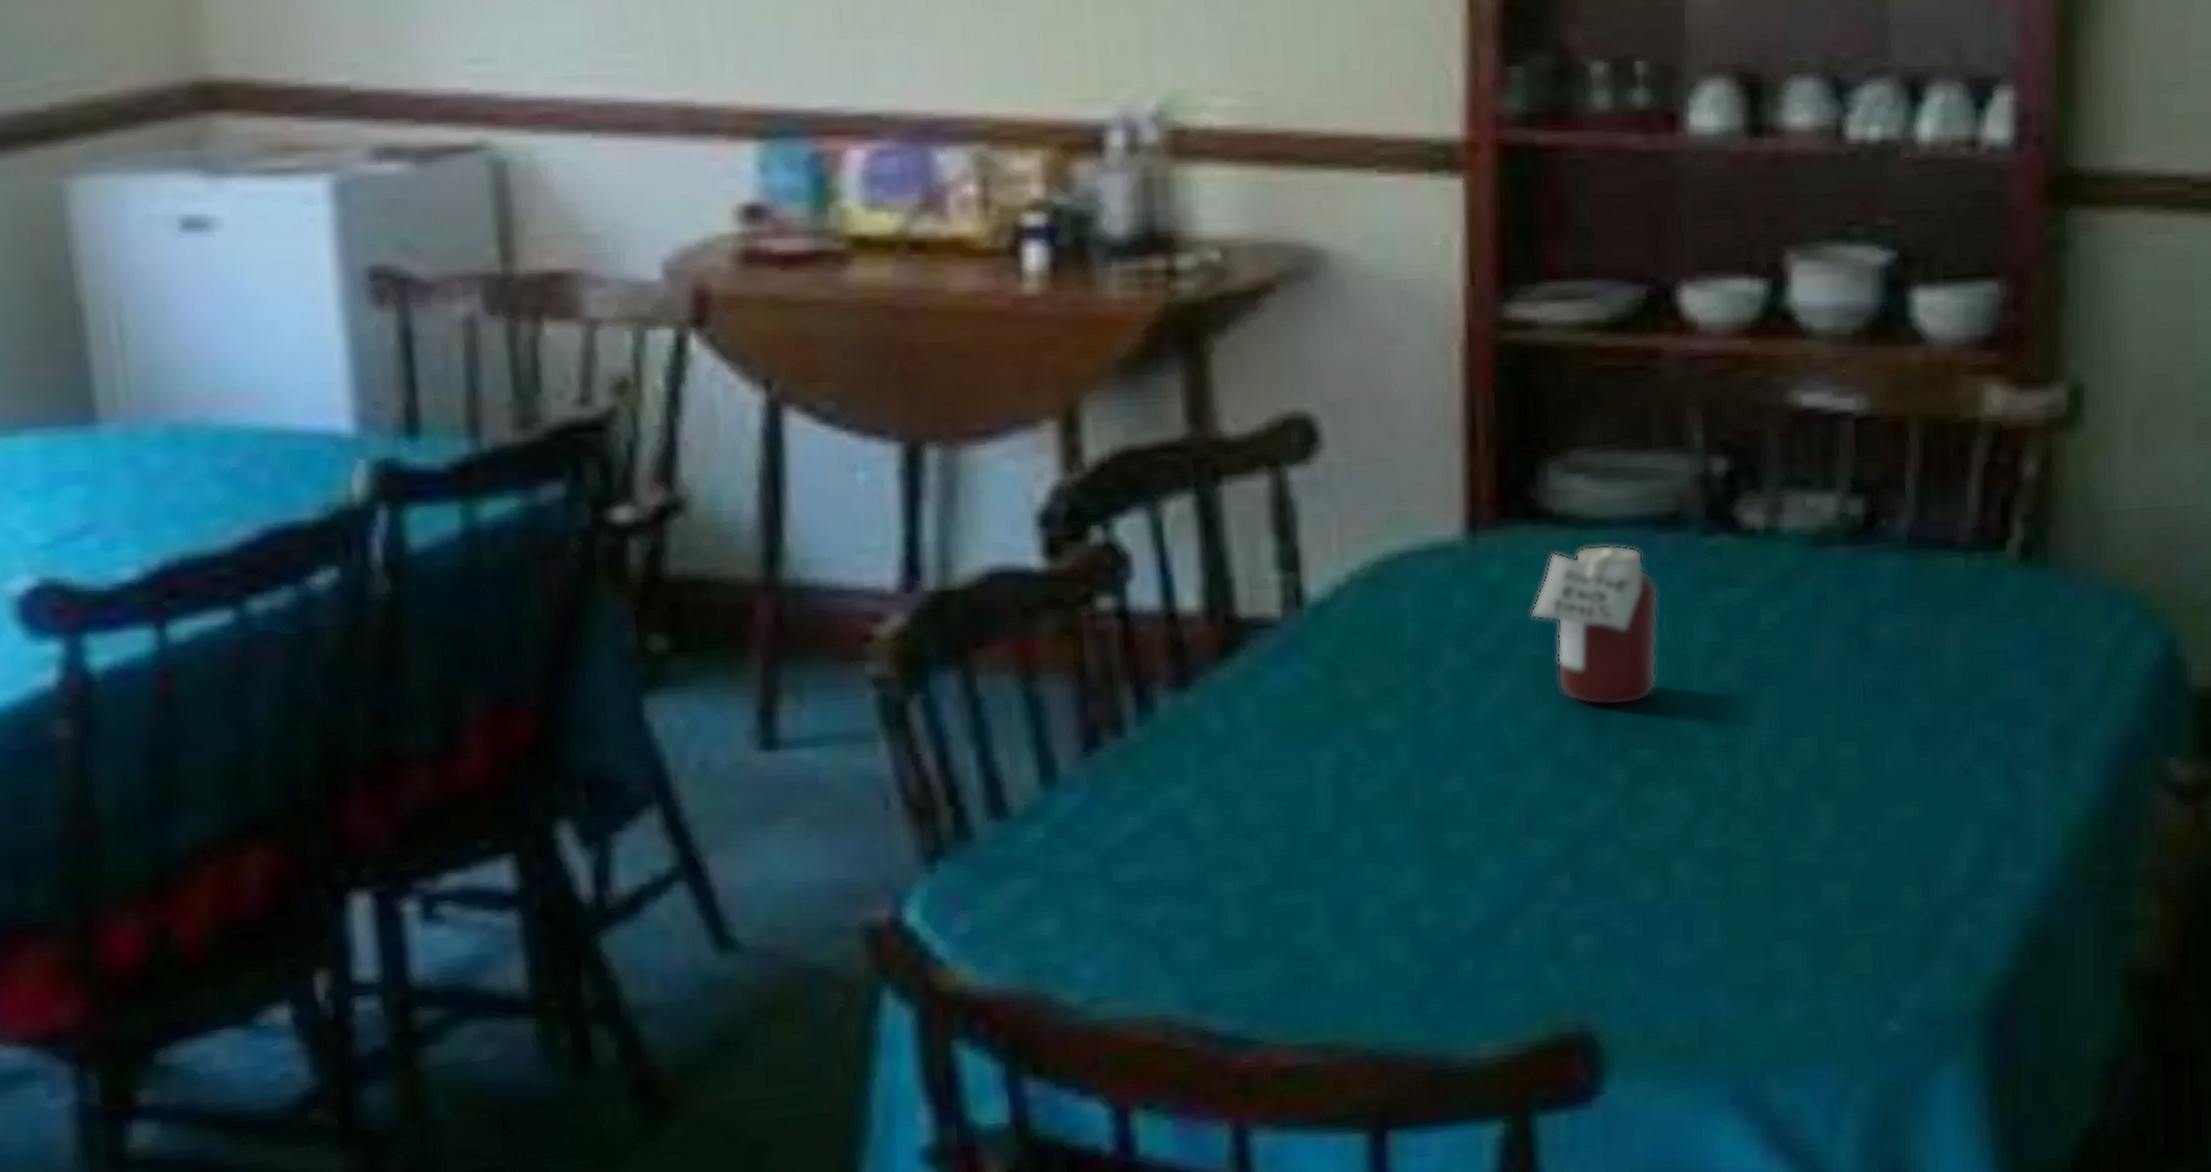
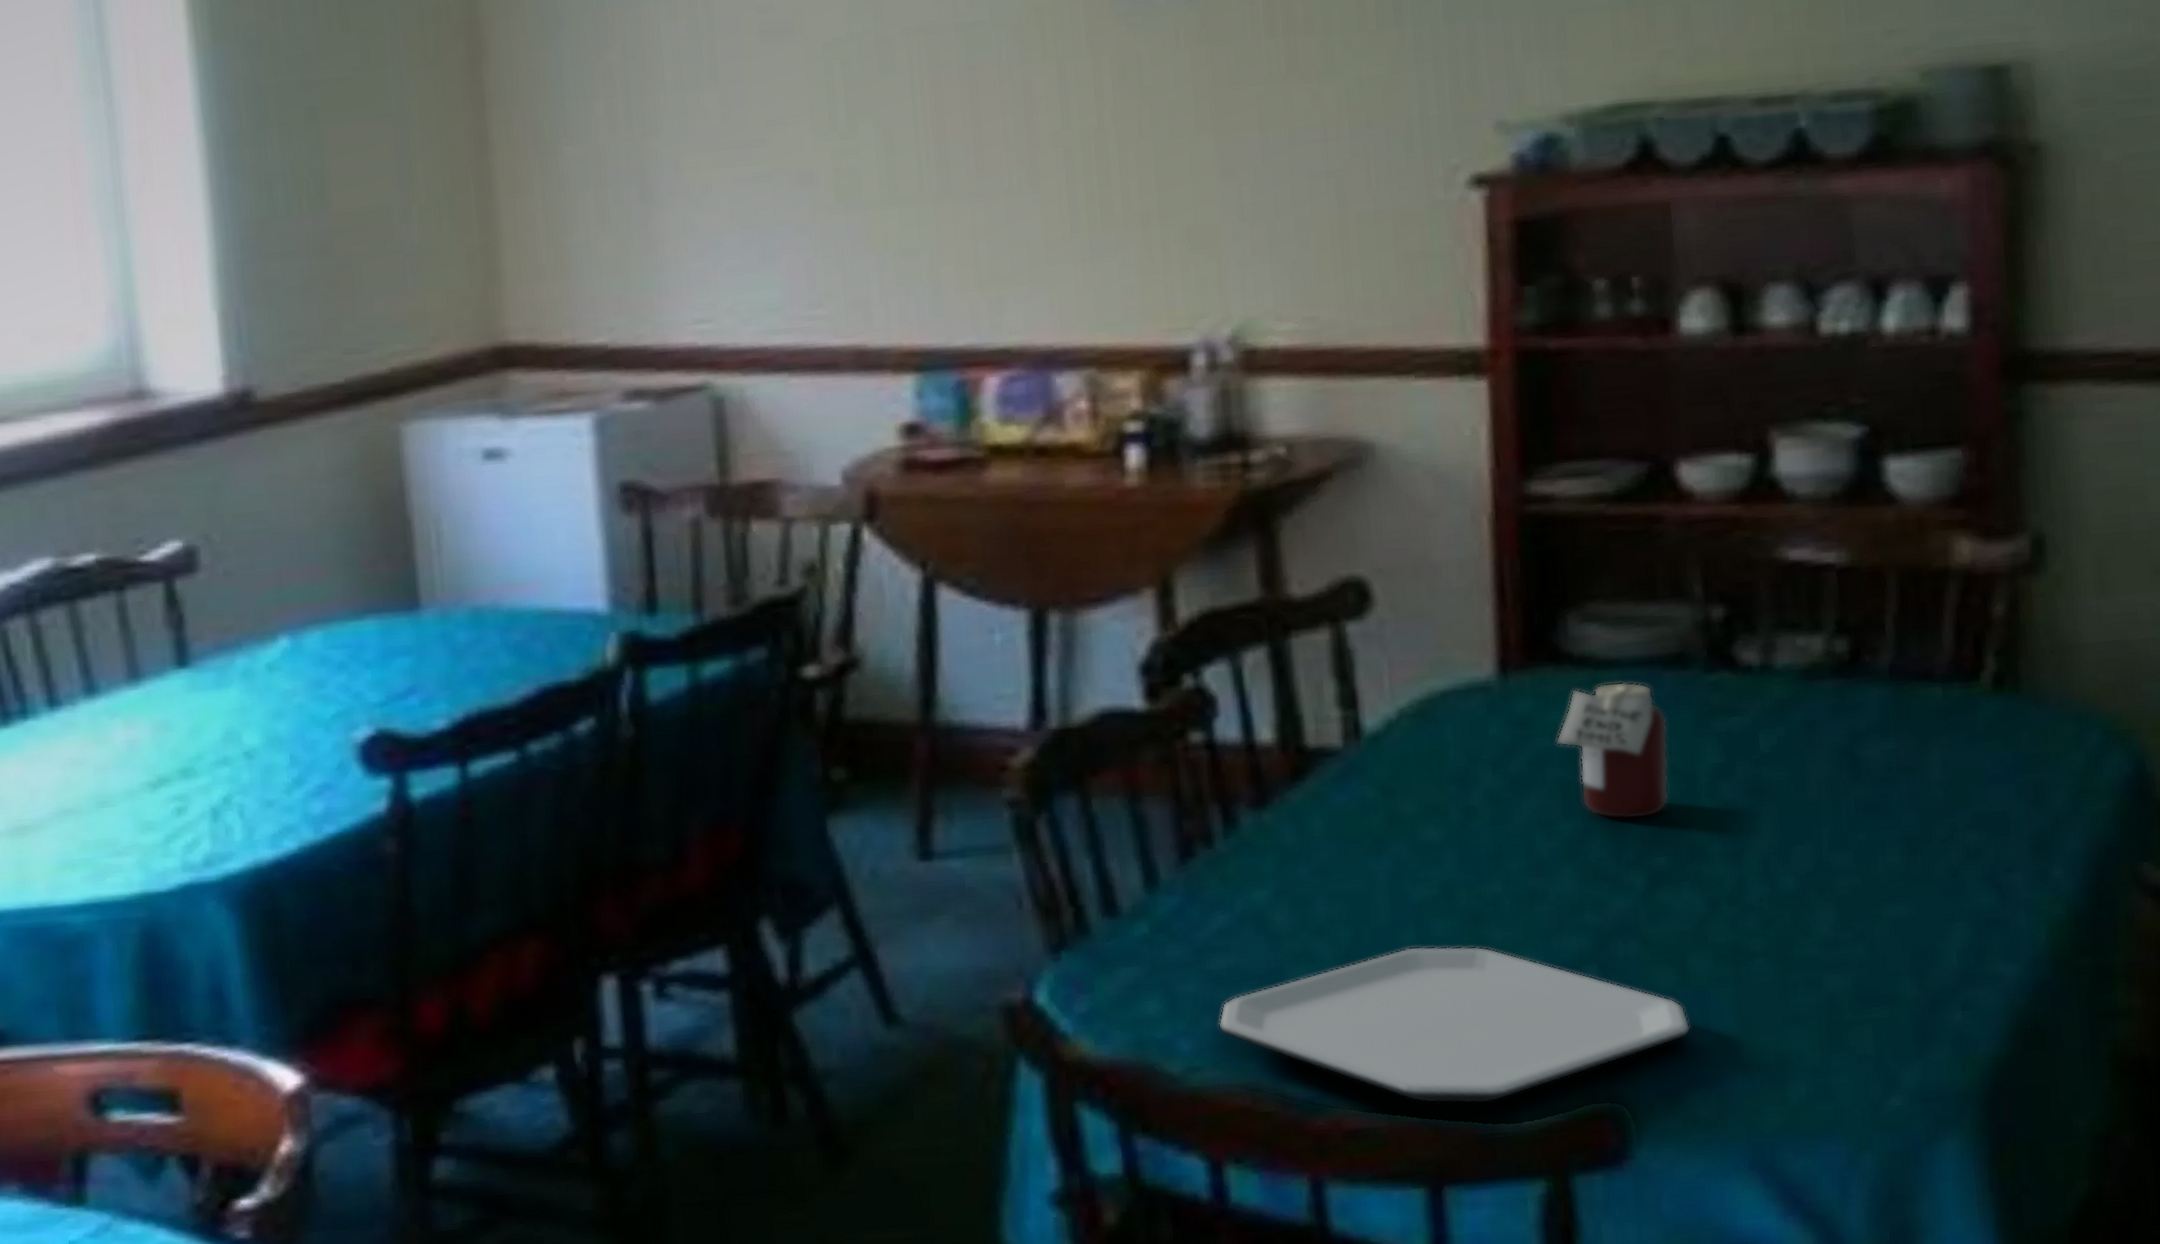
plate: none [1126,853,1672,1036] -> present [1218,946,1691,1105]

